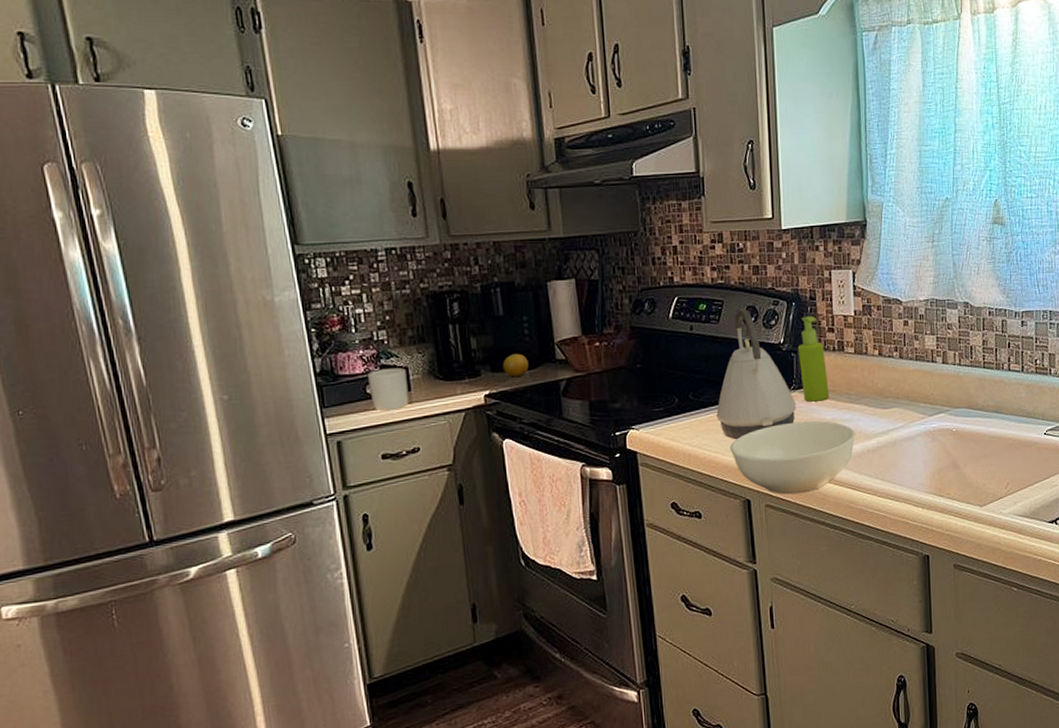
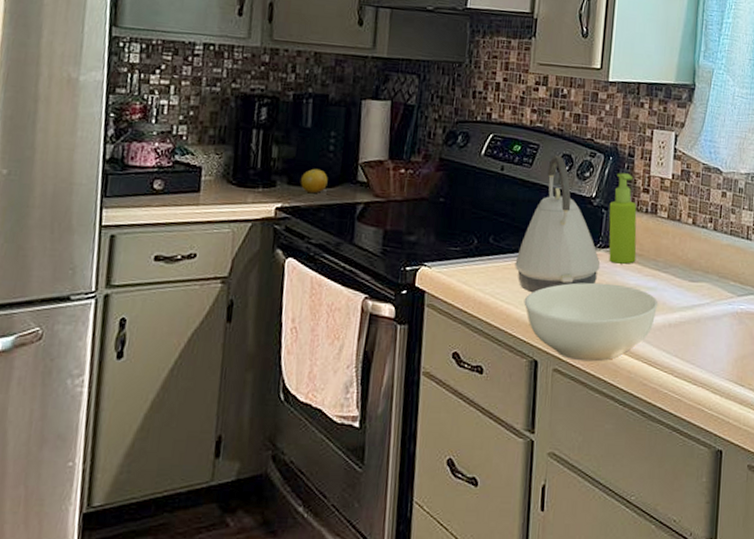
mug: present [367,367,409,411] -> none [156,165,199,210]

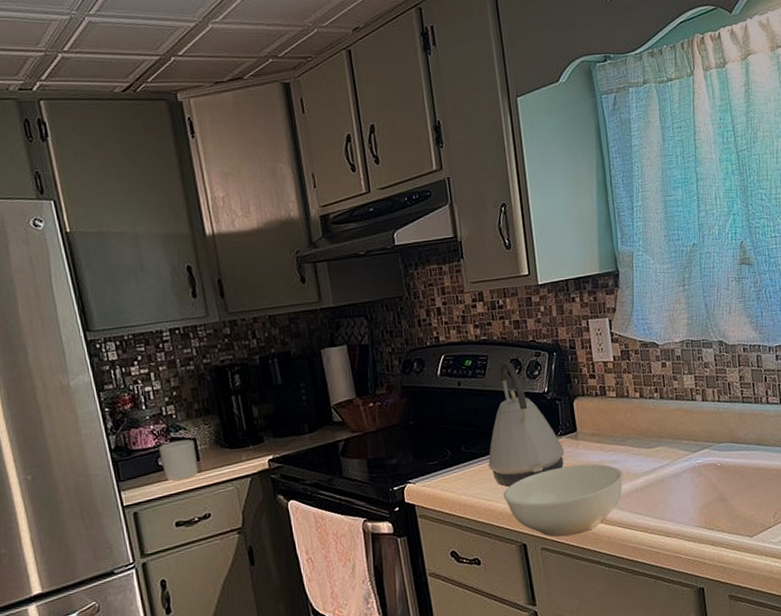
mug: none [156,165,199,210] -> present [158,439,199,482]
fruit: present [300,168,328,194] -> none [283,418,308,442]
soap dispenser: present [609,172,637,264] -> none [561,364,596,446]

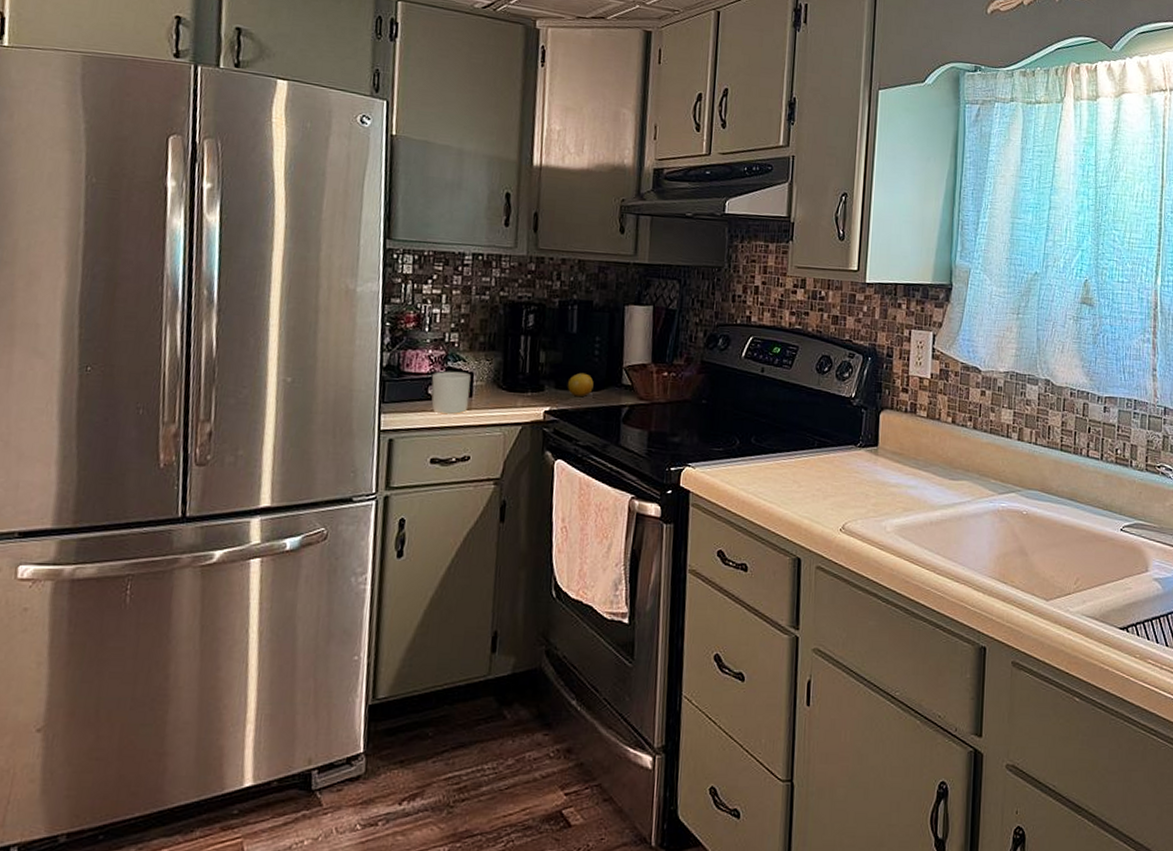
fruit: none [283,418,308,442] -> present [567,372,594,398]
kettle: present [488,361,565,488] -> none [776,356,861,492]
bowl: present [503,464,623,538] -> none [786,481,920,560]

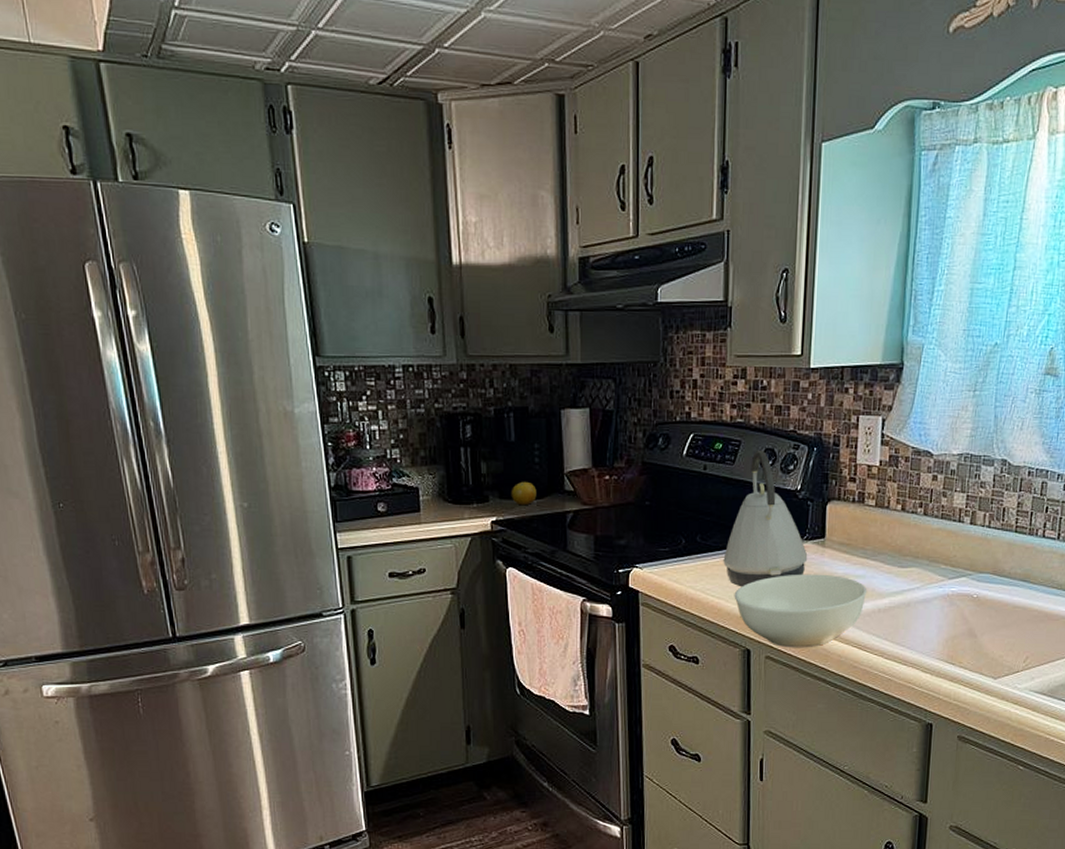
mug: present [431,371,471,415] -> none [379,487,418,530]
kettle: none [776,356,861,492] -> present [723,449,808,587]
bowl: none [786,481,920,560] -> present [734,574,868,648]

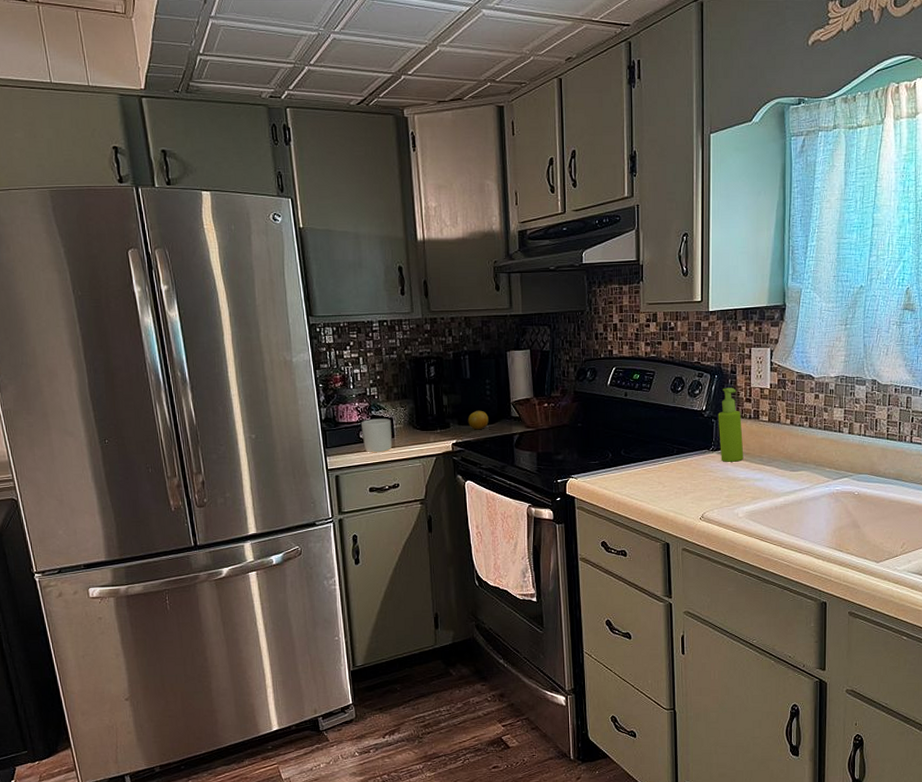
mug: none [379,487,418,530] -> present [360,418,393,453]
kettle: present [723,449,808,587] -> none [644,378,714,492]
bowl: present [734,574,868,648] -> none [654,478,765,541]
soap dispenser: none [815,463,844,554] -> present [718,387,744,462]

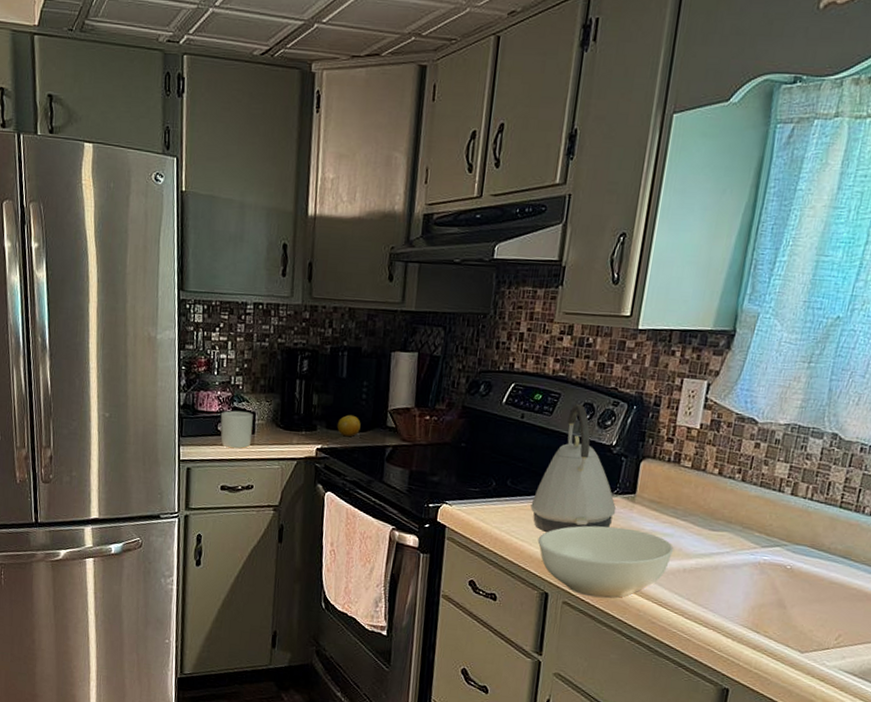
kettle: none [644,378,714,492] -> present [530,403,616,533]
bowl: none [654,478,765,541] -> present [537,525,674,599]
soap dispenser: present [718,387,744,462] -> none [625,422,659,511]

